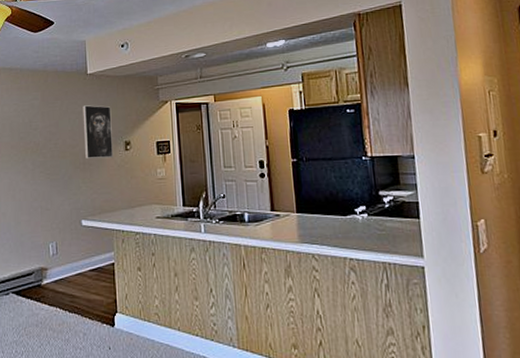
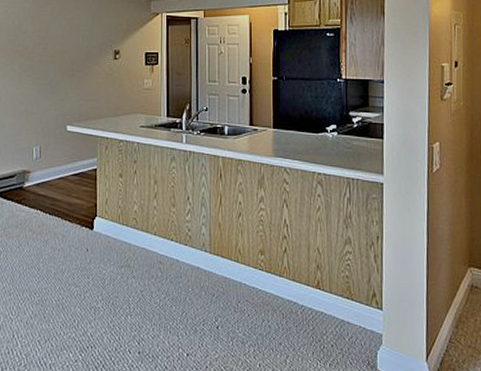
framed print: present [83,105,113,158] -> none [73,12,103,65]

